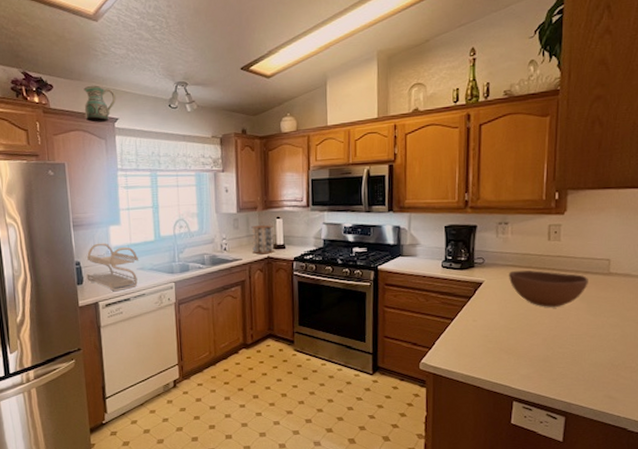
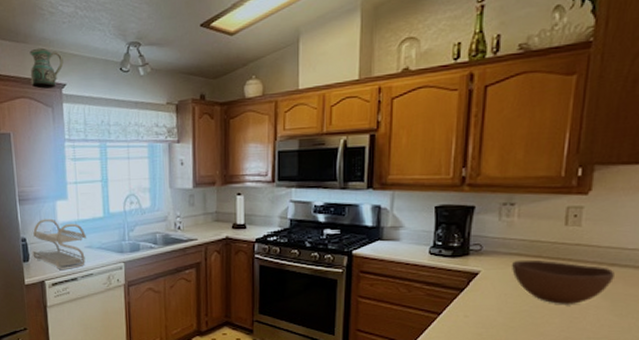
spice rack: present [251,221,274,255] -> none [208,197,234,235]

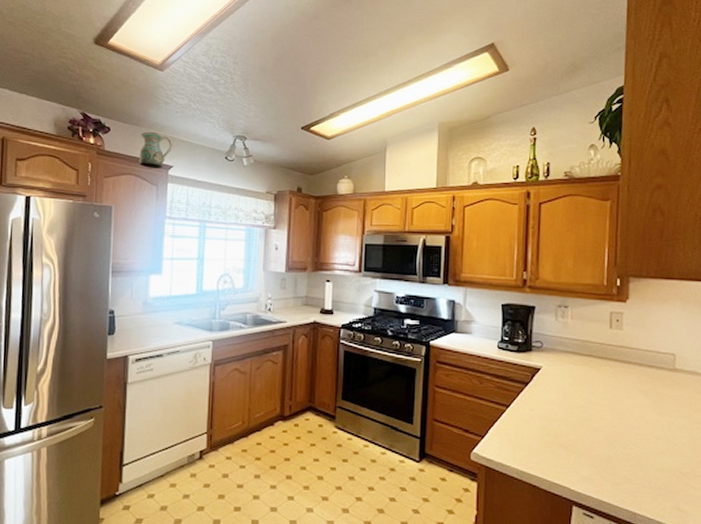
dish rack: present [33,218,86,271] -> none [119,292,177,346]
bowl: present [512,259,614,304] -> none [569,358,653,402]

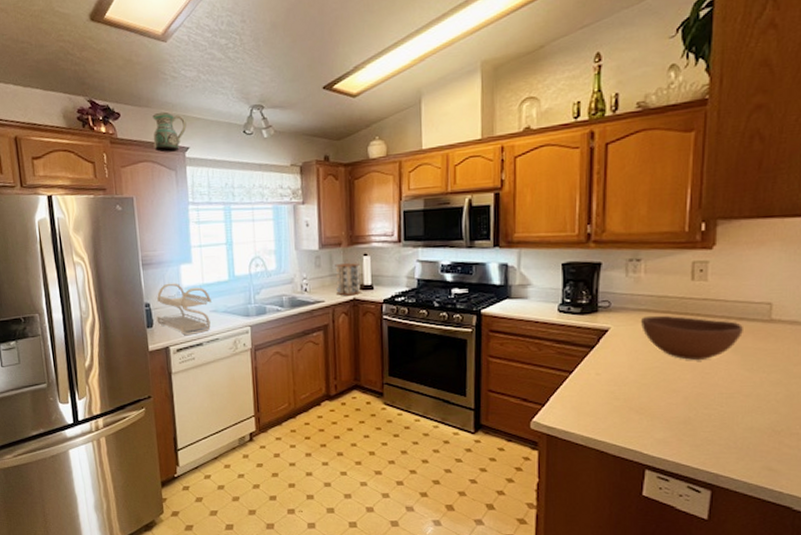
dish rack: none [119,292,177,346] -> present [156,283,211,336]
spice rack: none [298,283,322,319] -> present [335,258,361,296]
bowl: none [569,358,653,402] -> present [641,315,743,360]

